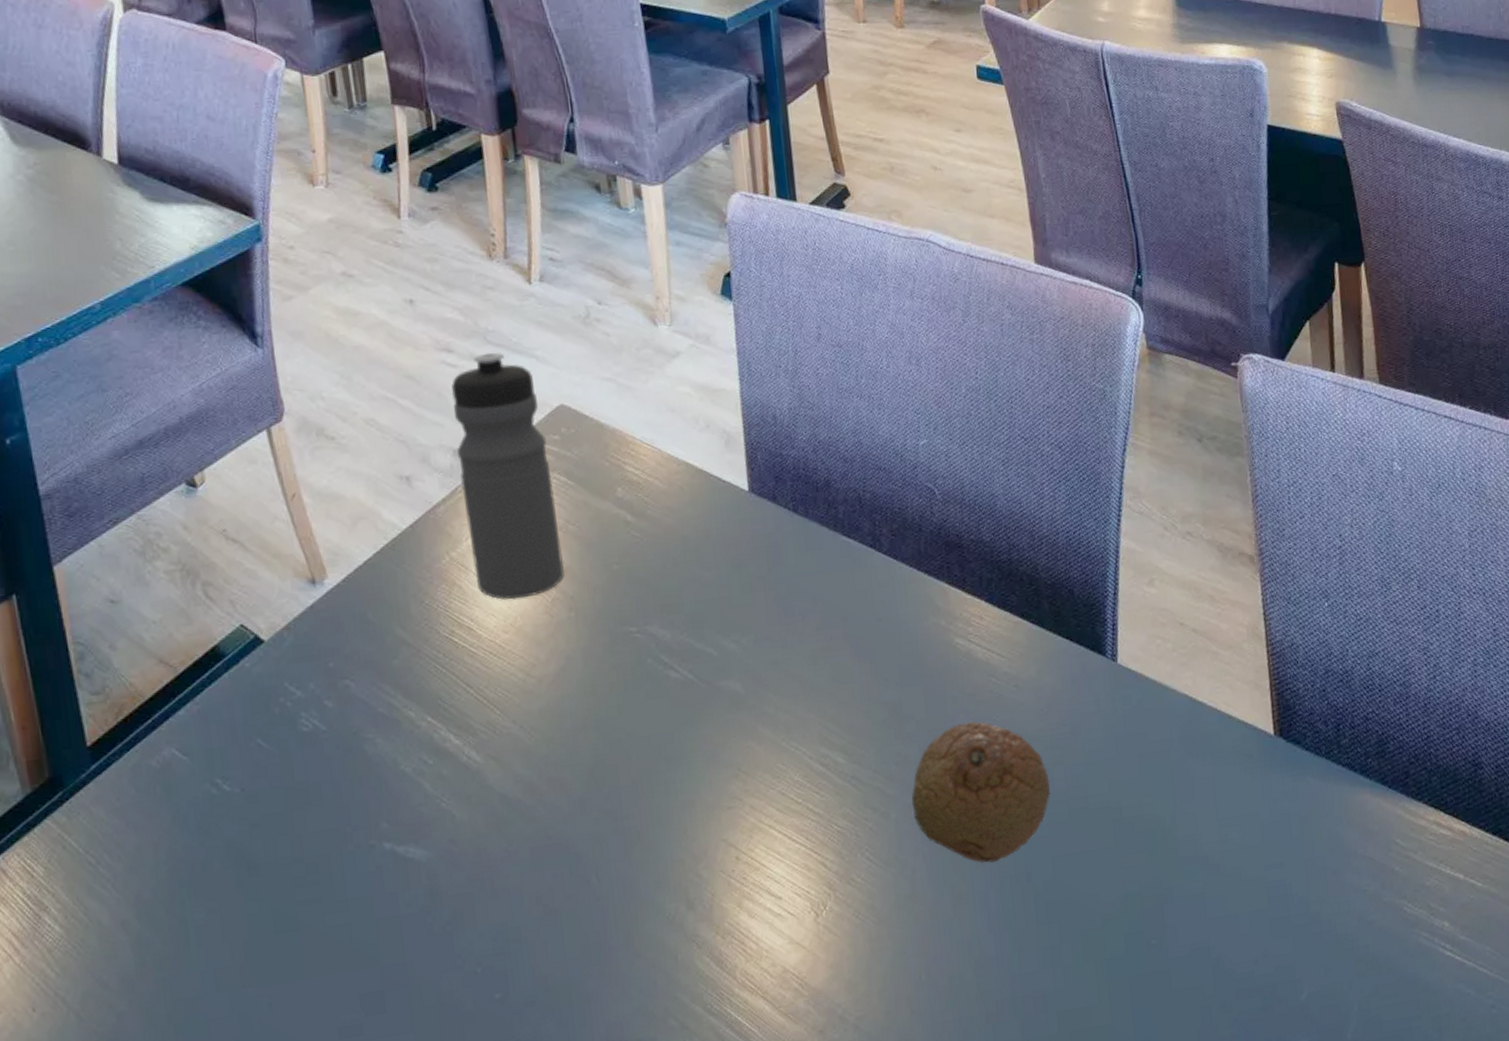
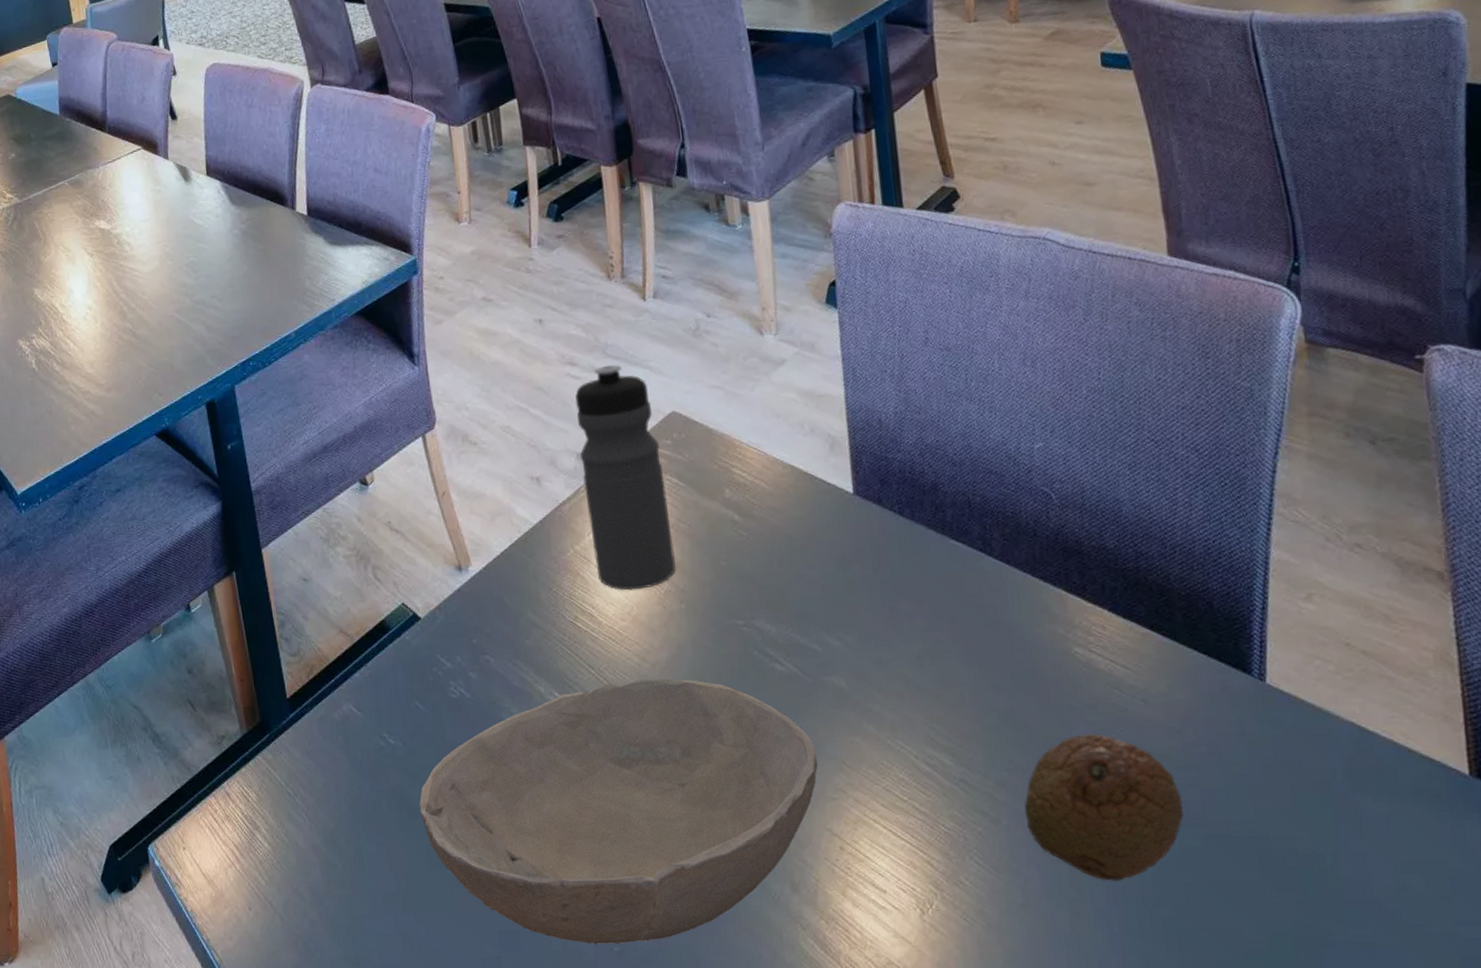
bowl: none [261,693,714,995] -> present [419,678,818,944]

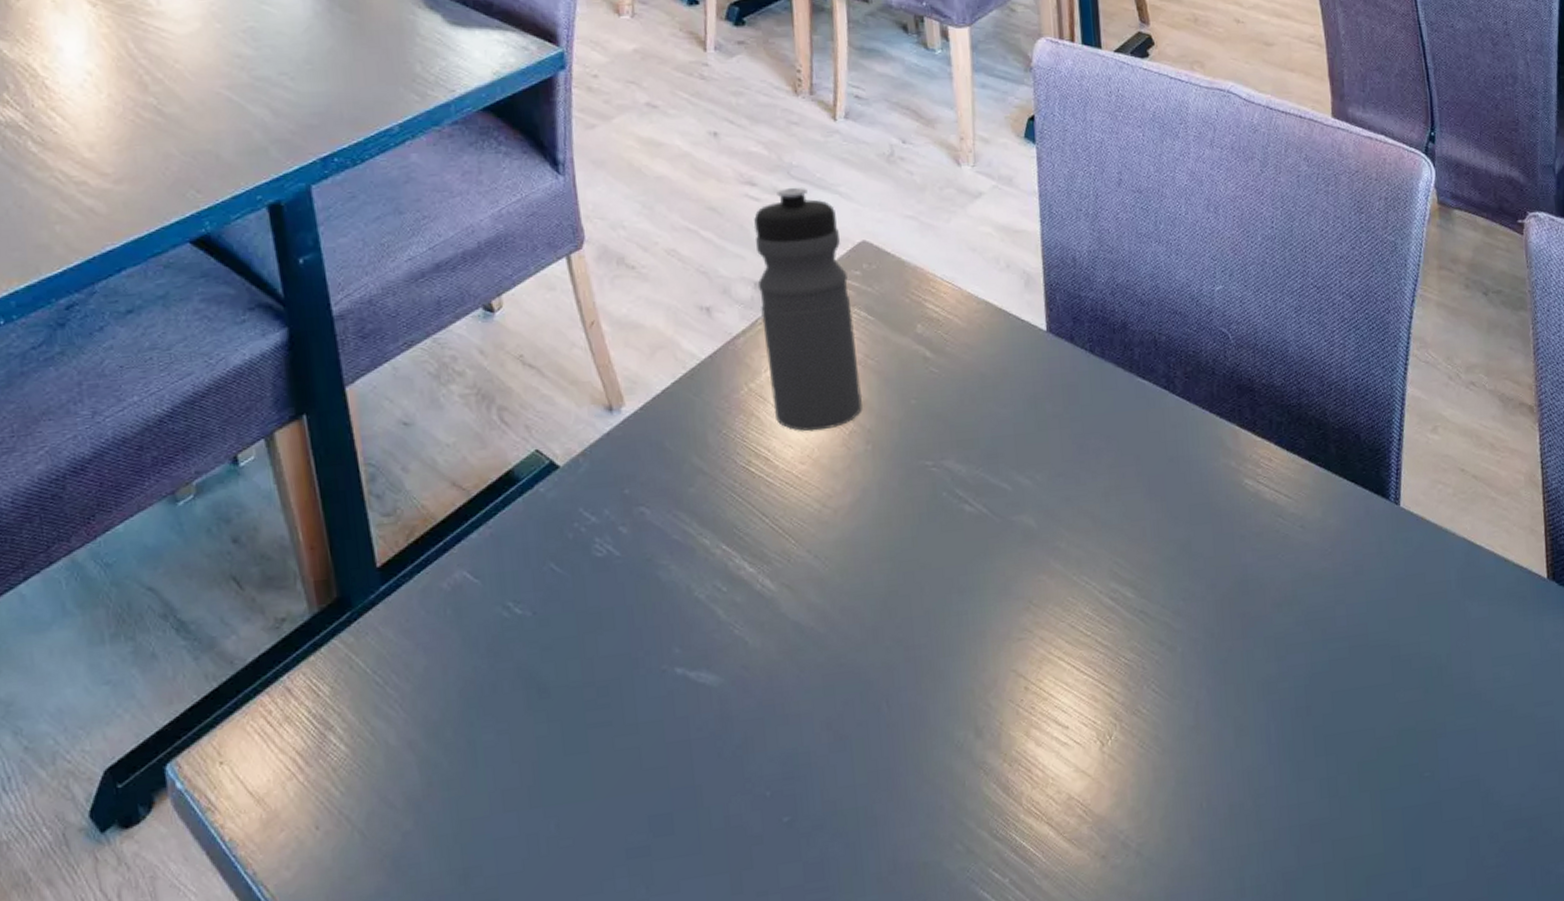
bowl: present [419,678,818,944] -> none [552,524,1005,818]
fruit: present [1024,733,1185,881] -> none [1197,559,1333,697]

